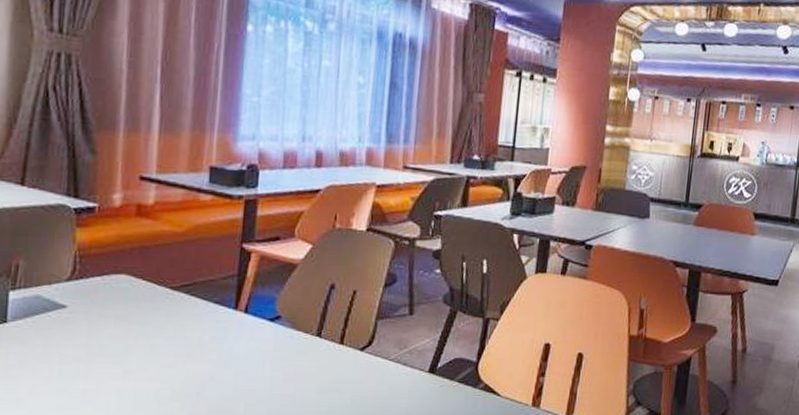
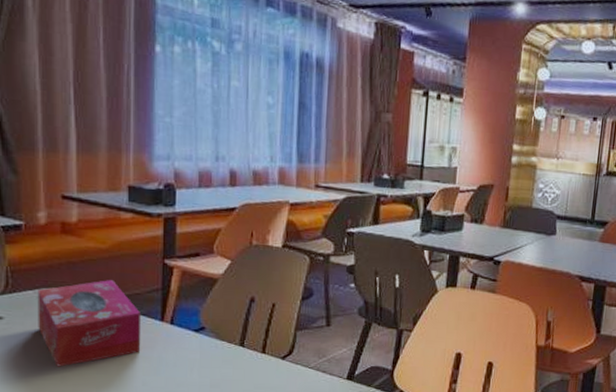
tissue box: none [103,265,215,360] -> present [37,280,142,367]

